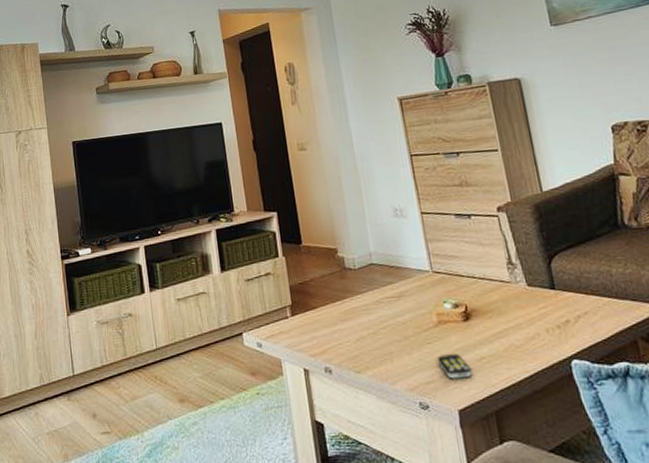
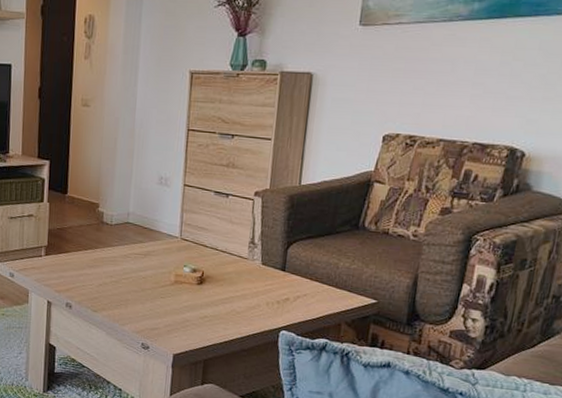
remote control: present [437,354,472,379] -> none [165,308,194,331]

